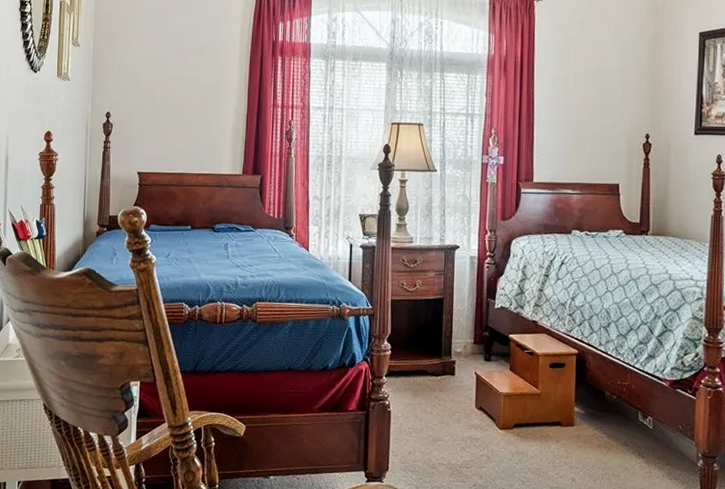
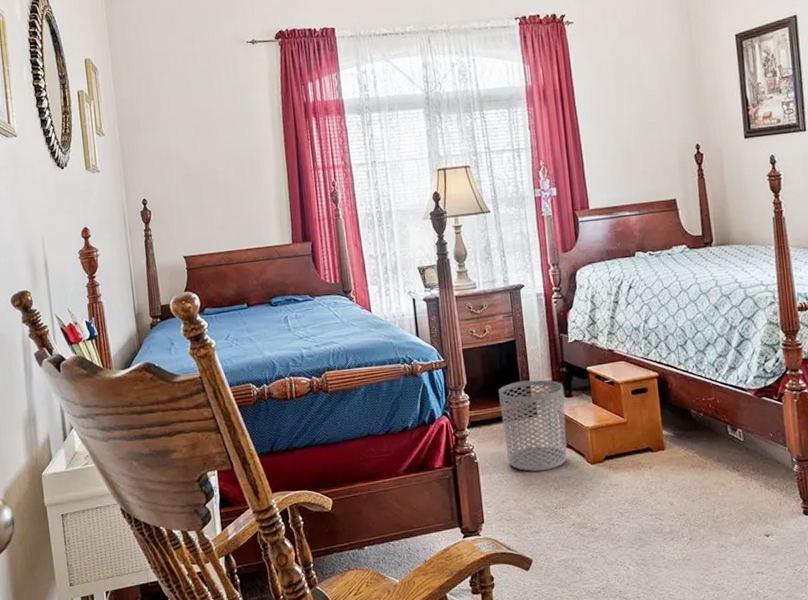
waste bin: none [419,338,483,429] -> present [498,379,567,472]

